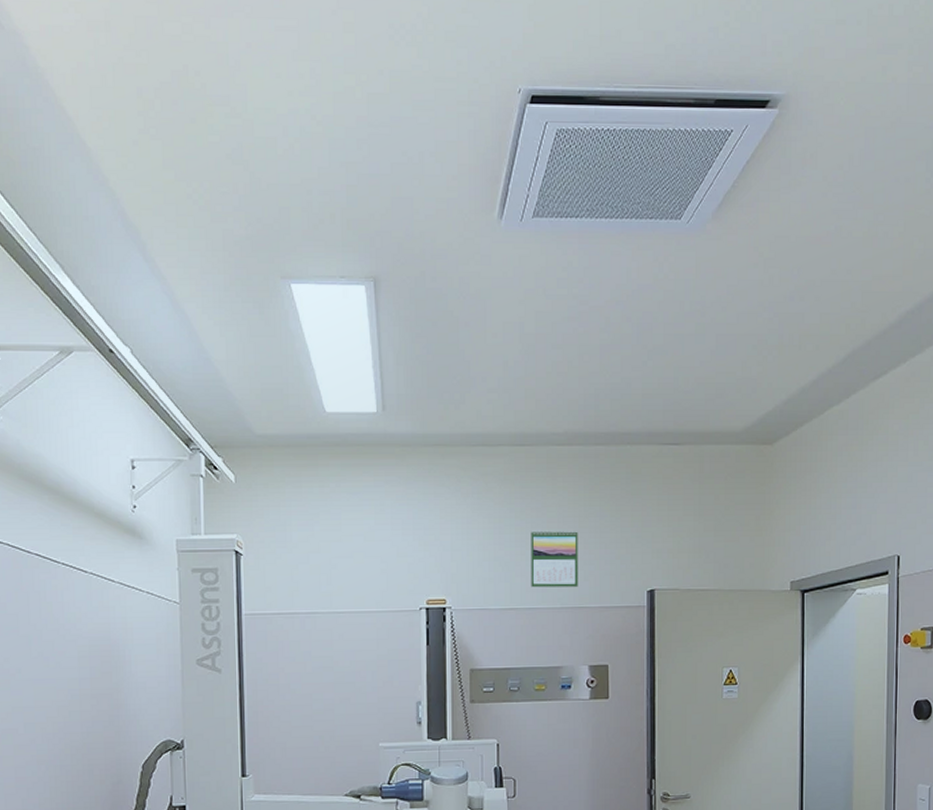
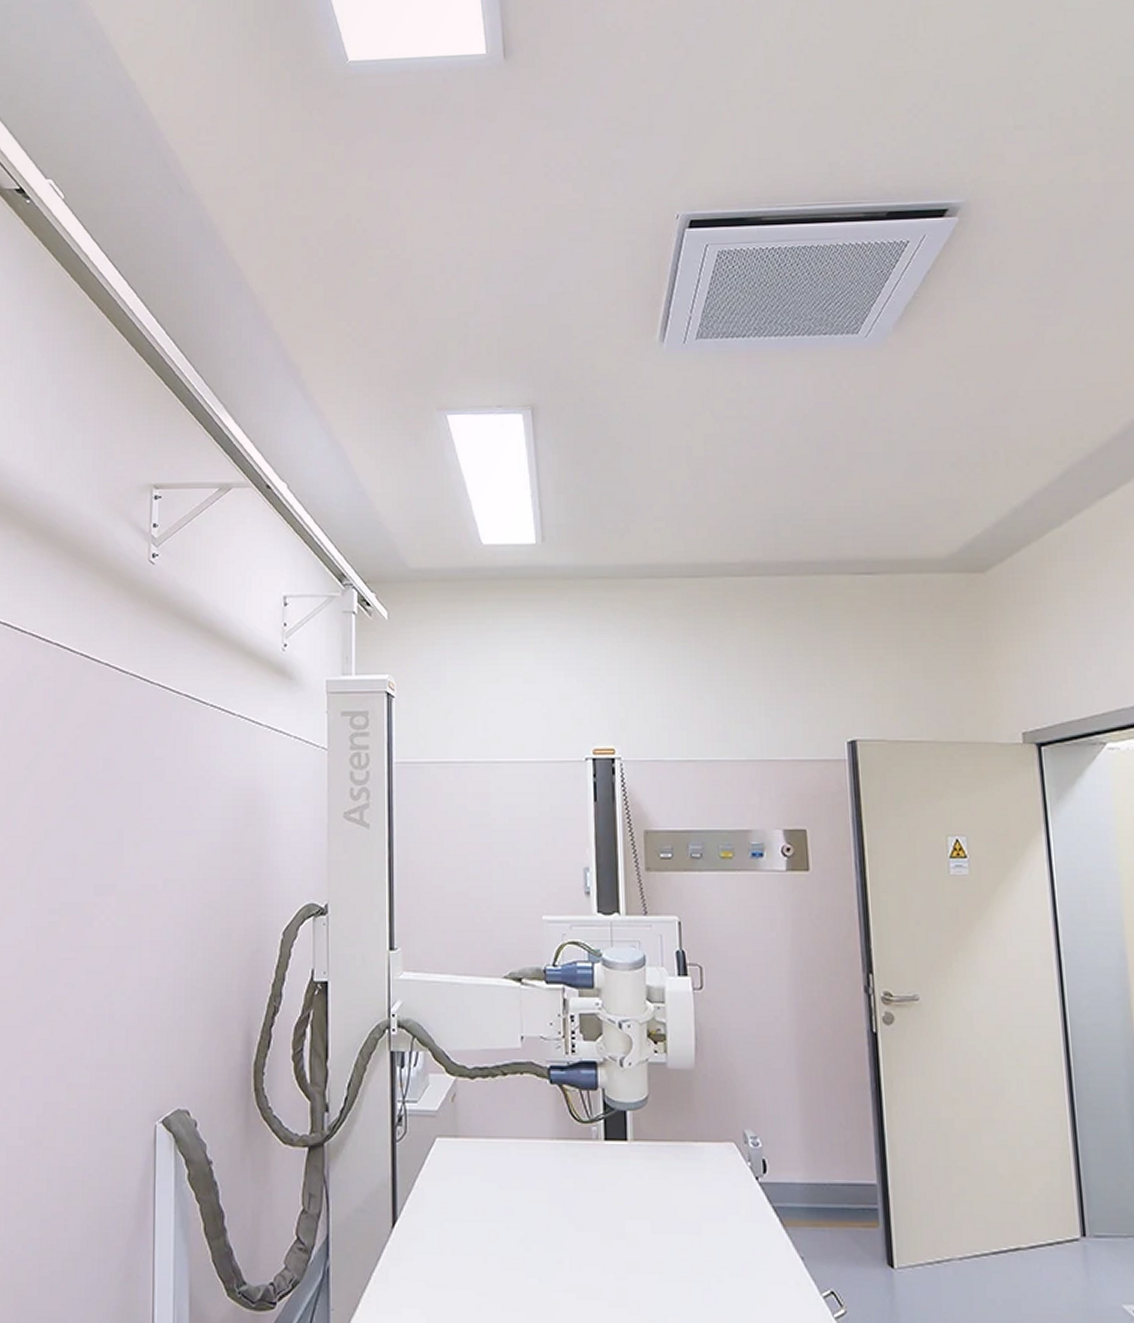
calendar: present [531,530,578,588] -> none [708,670,766,736]

